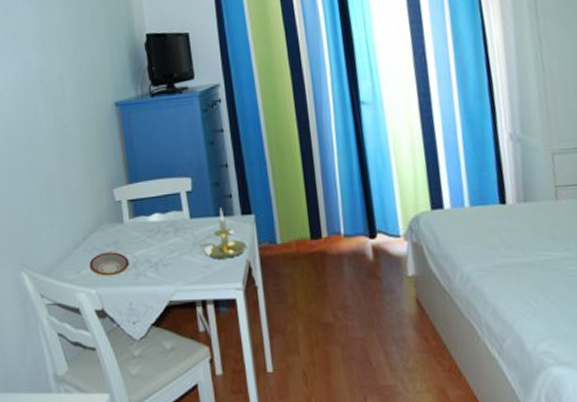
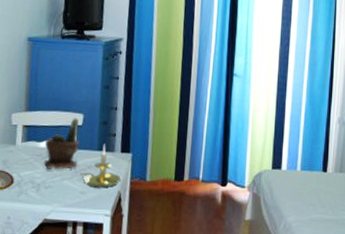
potted plant: none [154,182,194,245] -> present [43,117,80,170]

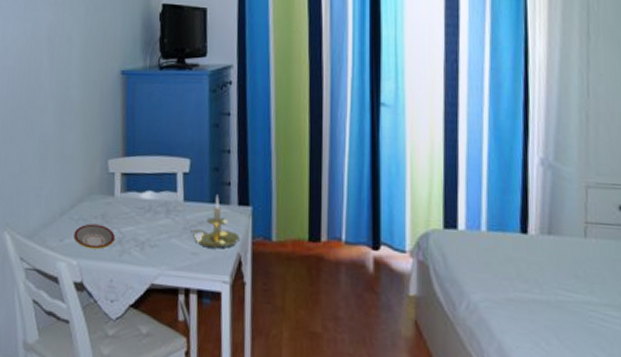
potted plant: present [43,117,80,170] -> none [146,162,188,226]

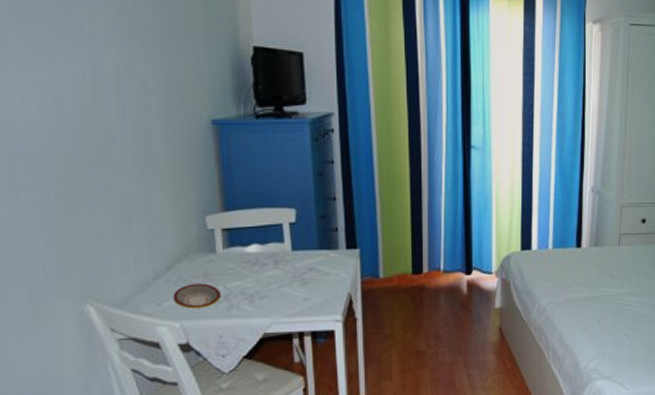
candle holder: present [190,194,241,249] -> none [300,241,350,292]

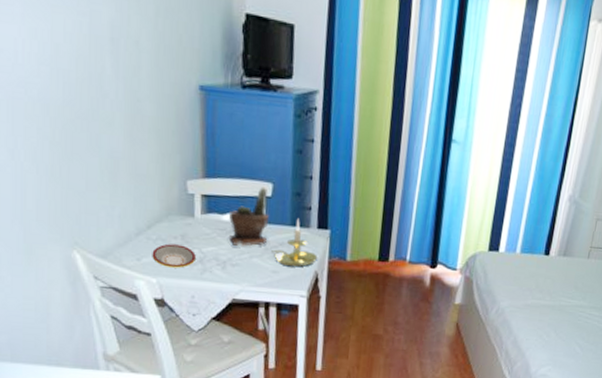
potted plant: none [252,213,295,277] -> present [228,186,270,247]
candle holder: none [300,241,350,292] -> present [271,218,318,267]

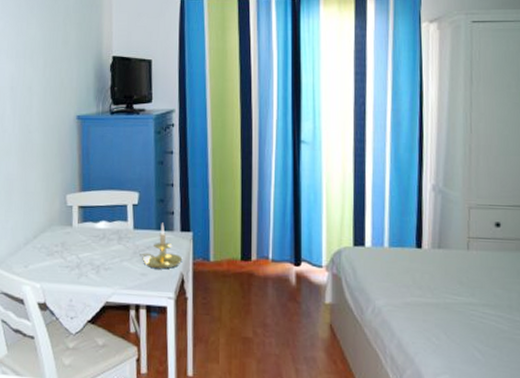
plate: present [152,243,196,268] -> none [37,251,73,274]
potted plant: present [228,186,270,247] -> none [101,196,137,251]

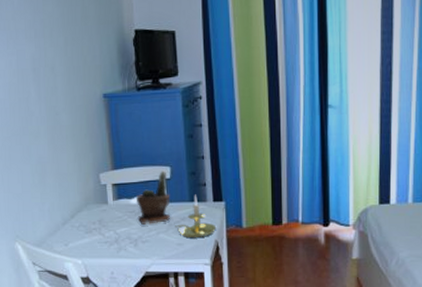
potted plant: none [101,196,137,251] -> present [135,170,171,225]

